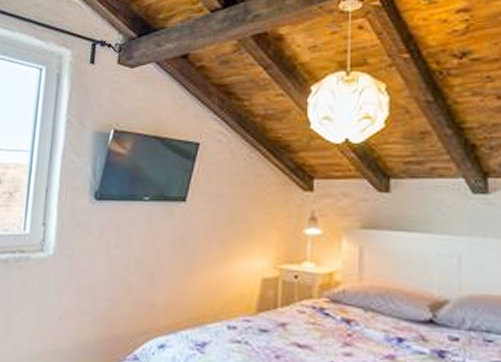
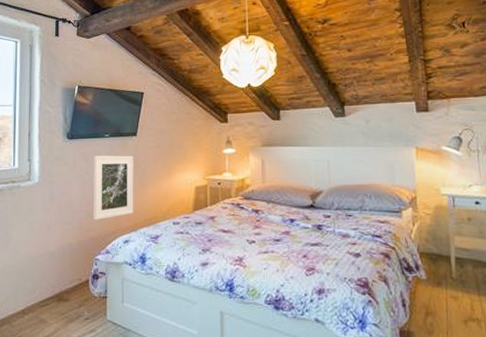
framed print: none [121,225,180,313] -> present [94,155,134,220]

